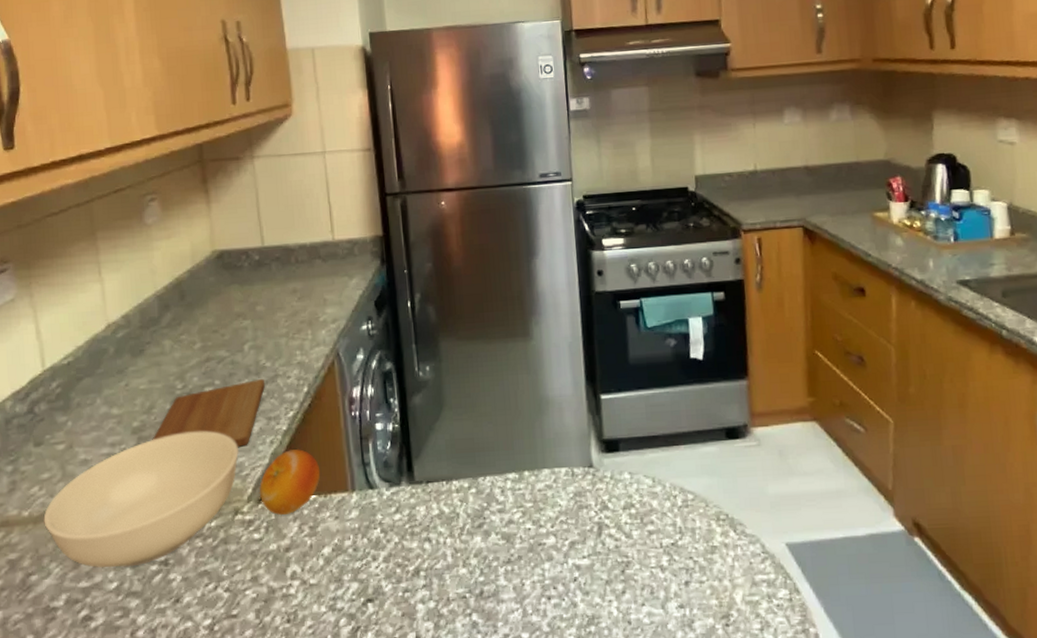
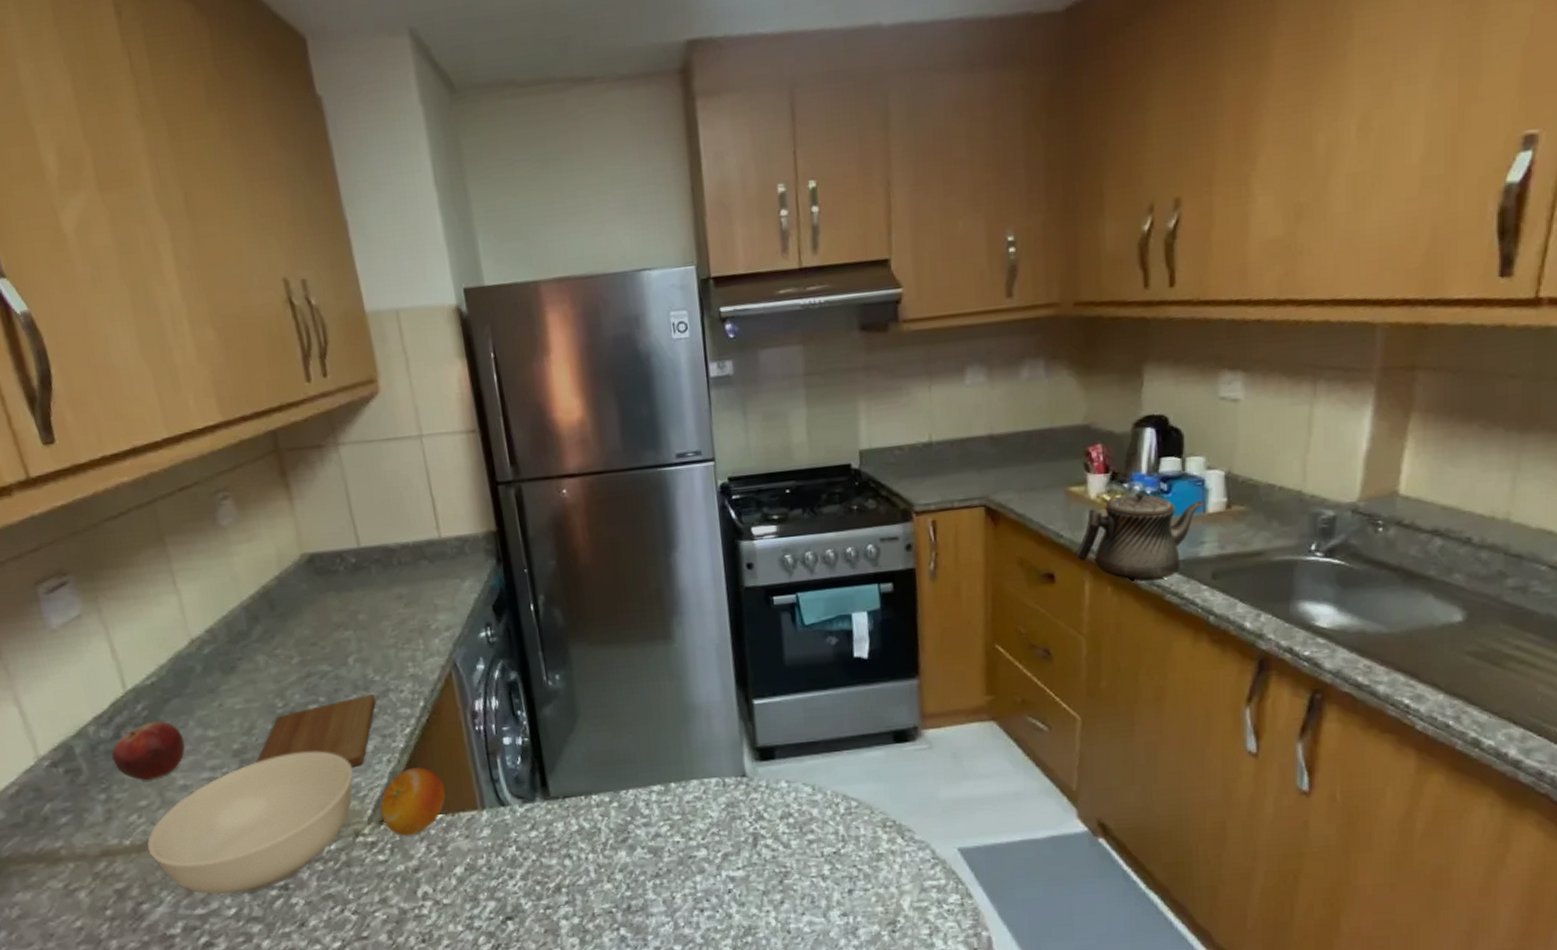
fruit: none [22,398,91,454] -> present [110,720,185,780]
teapot: none [883,220,992,297] -> present [1076,493,1206,581]

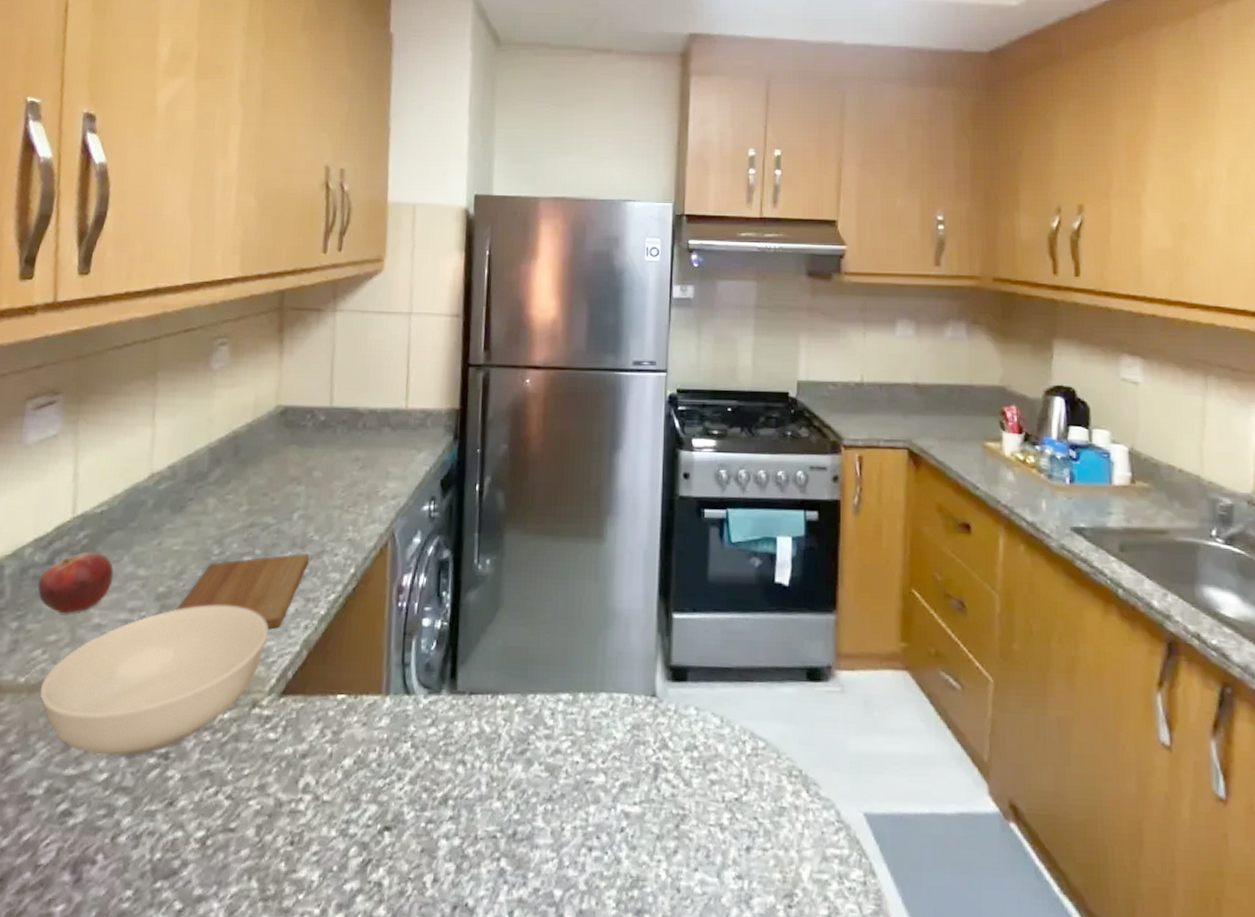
fruit: present [380,767,446,837] -> none [283,638,355,715]
teapot: present [1076,493,1206,581] -> none [991,457,1111,545]

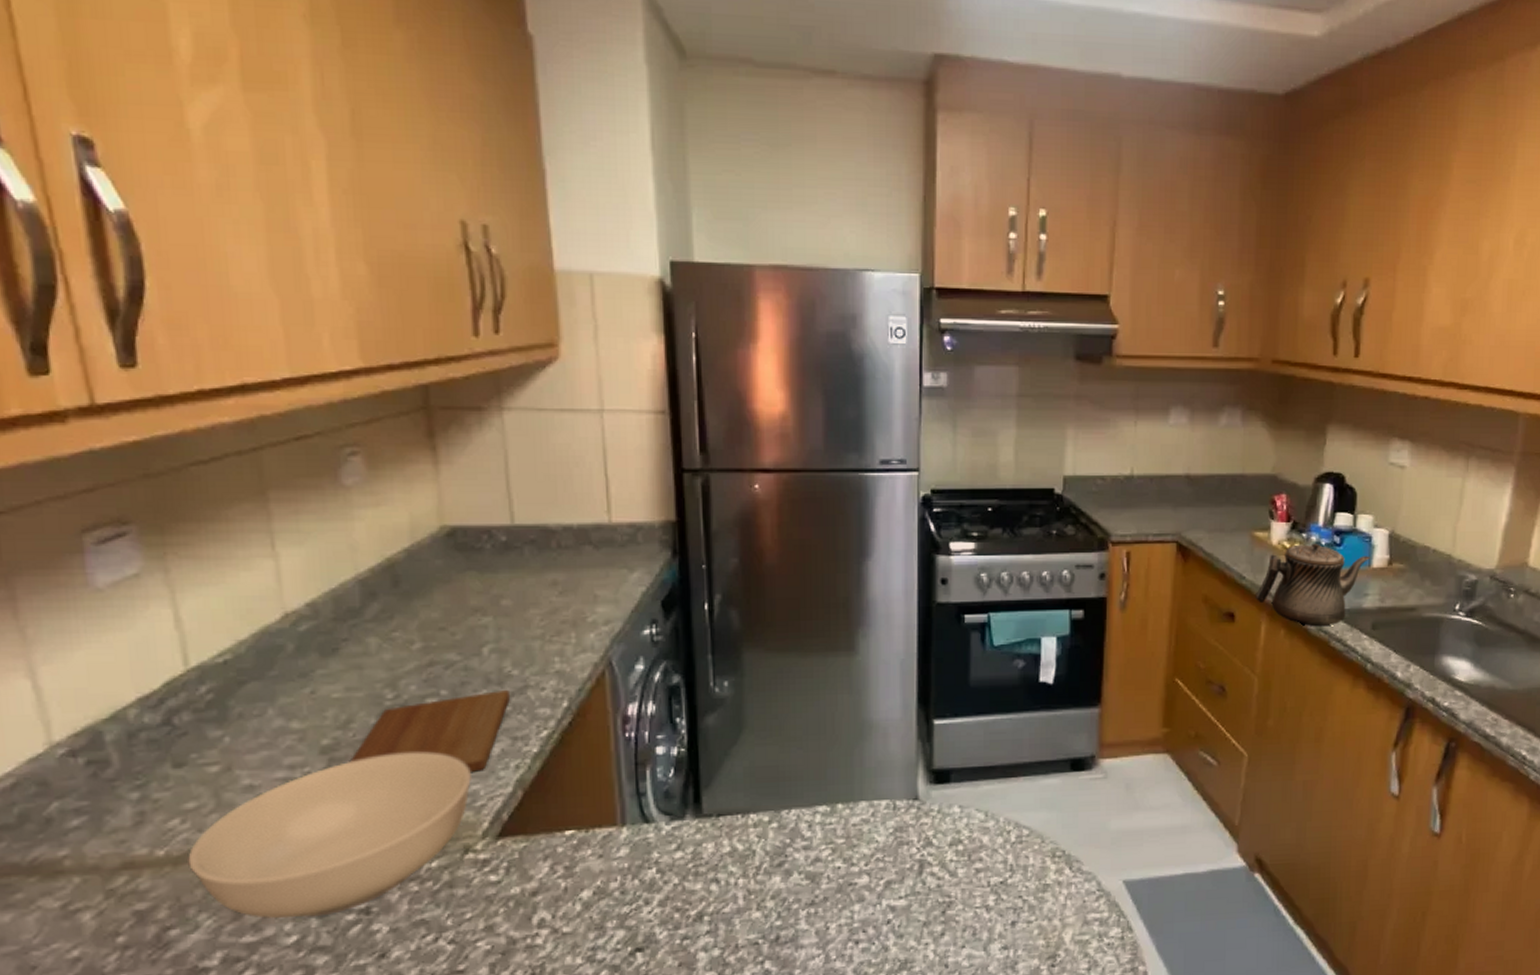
fruit: present [37,551,115,613] -> none [154,707,259,777]
teapot: none [991,457,1111,545] -> present [1255,544,1371,627]

